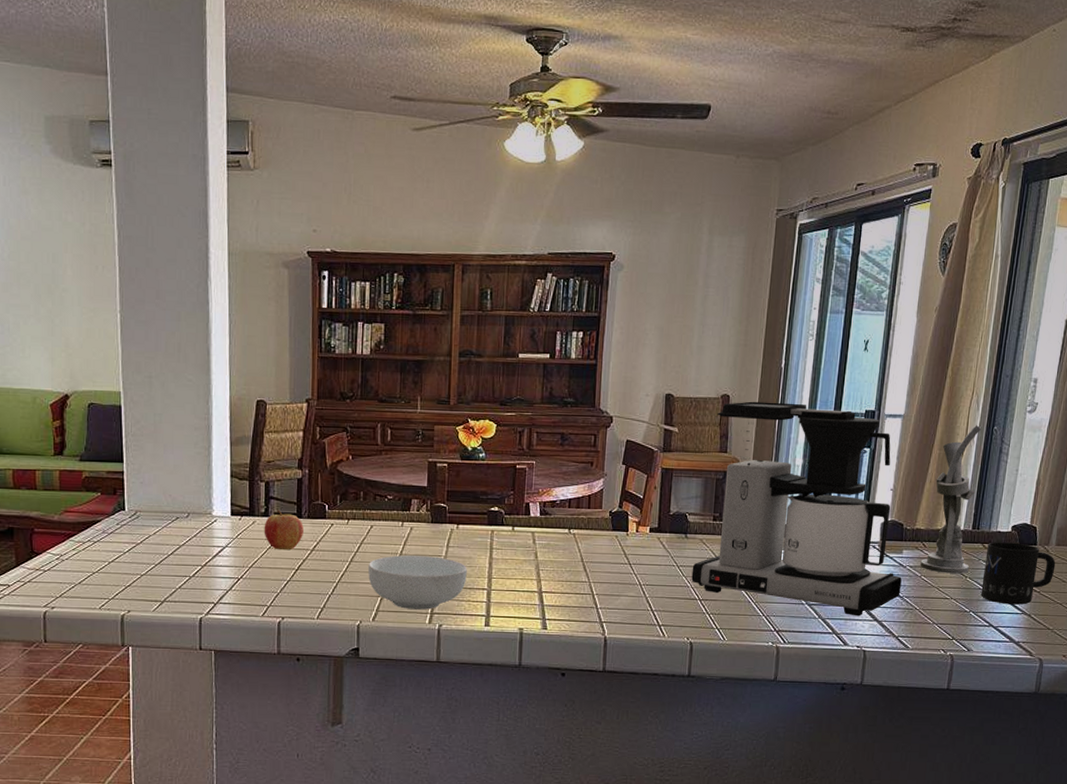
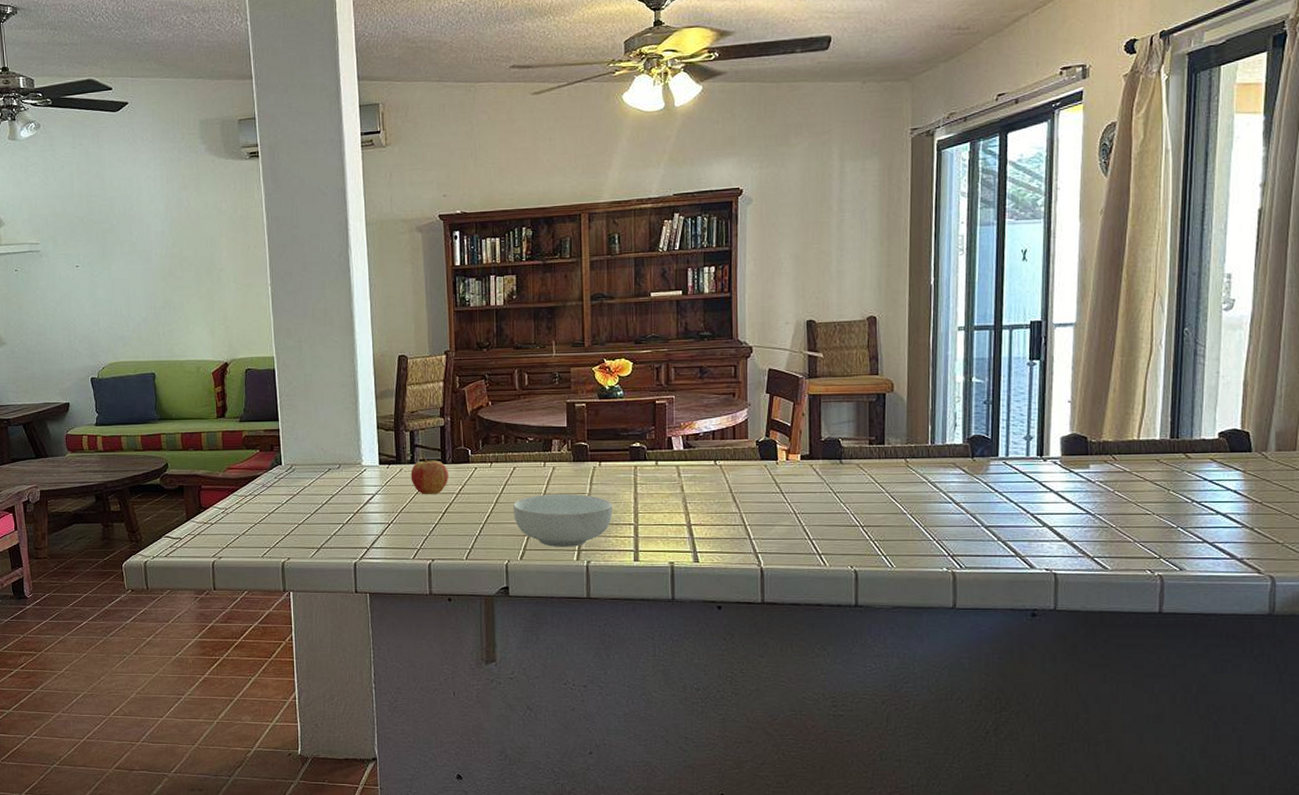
coffee maker: present [691,401,902,617] -> none [850,320,1092,537]
utensil holder: present [920,424,982,574] -> none [1112,327,1171,487]
mug: present [981,542,1056,605] -> none [1189,450,1278,518]

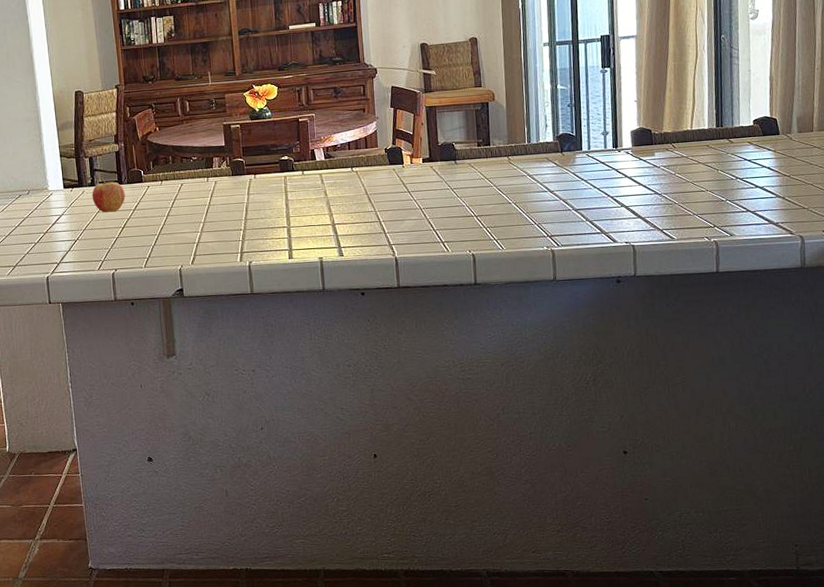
cereal bowl: present [514,493,612,548] -> none [183,204,268,251]

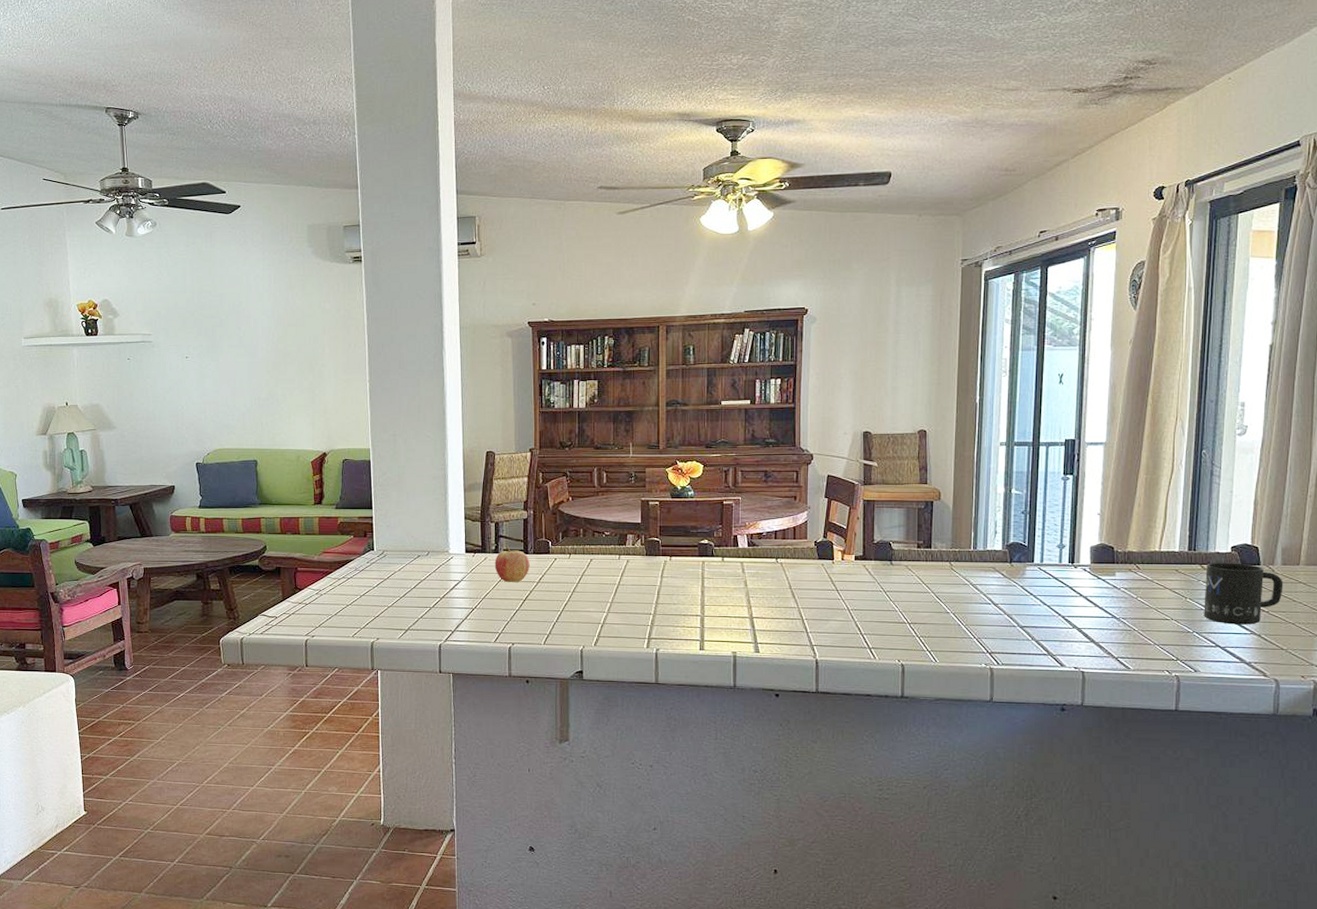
mug: none [733,134,801,191] -> present [1204,563,1283,625]

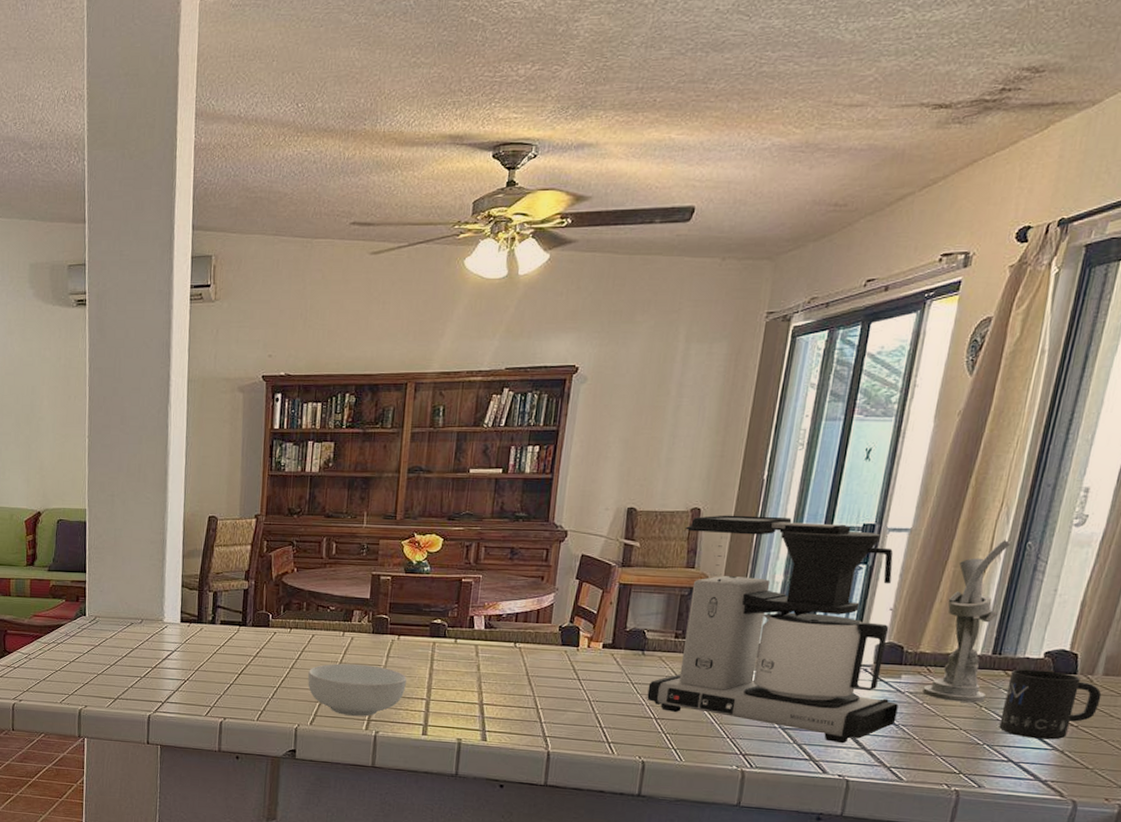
fruit: present [494,547,530,583] -> none [210,618,248,656]
cereal bowl: none [589,585,681,636] -> present [308,663,407,717]
coffee maker: none [899,435,1117,638] -> present [647,515,899,744]
utensil holder: none [1135,448,1189,595] -> present [922,539,1011,703]

